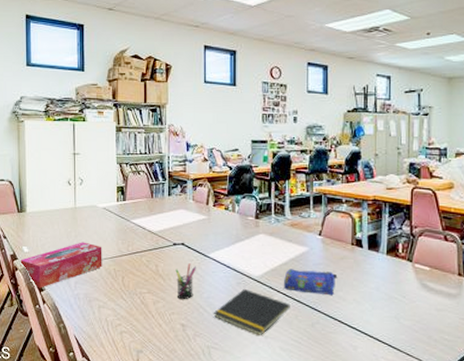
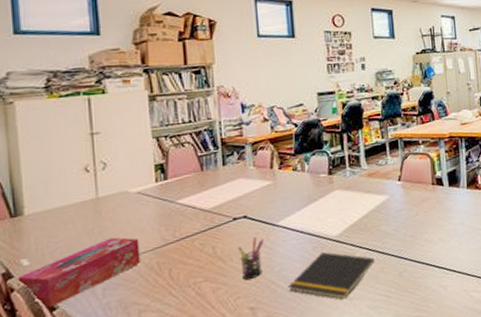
pencil case: present [283,269,338,296] -> none [364,215,422,245]

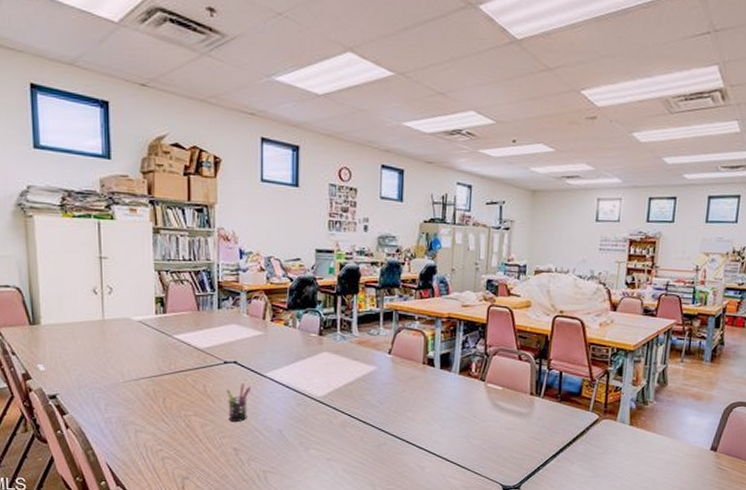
tissue box: present [17,237,141,308] -> none [35,359,139,412]
notepad: present [288,251,375,299] -> none [270,409,355,458]

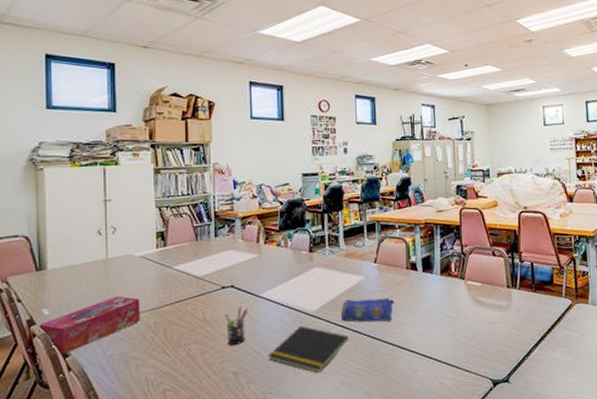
tissue box: none [35,359,139,412] -> present [39,296,140,354]
notepad: none [270,409,355,458] -> present [267,325,349,372]
pencil case: none [348,389,407,416] -> present [340,298,395,323]

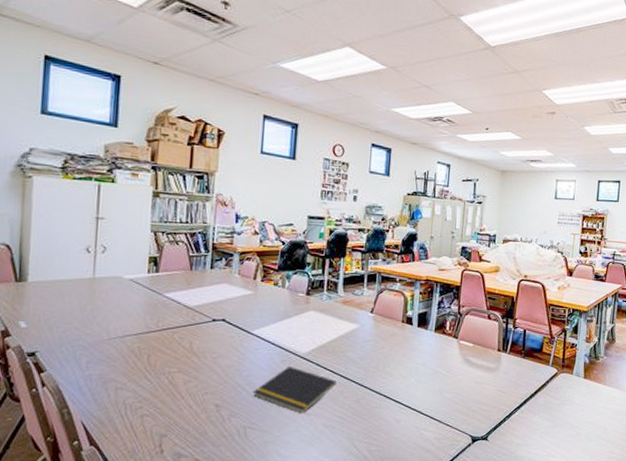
tissue box: present [39,296,140,354] -> none [14,316,126,369]
pen holder: present [225,306,249,346] -> none [212,340,238,379]
pencil case: present [340,298,395,323] -> none [330,345,387,372]

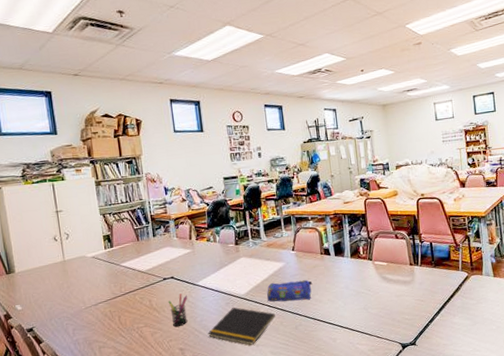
pen holder: none [212,340,238,379] -> present [168,293,188,328]
pencil case: none [330,345,387,372] -> present [266,280,313,303]

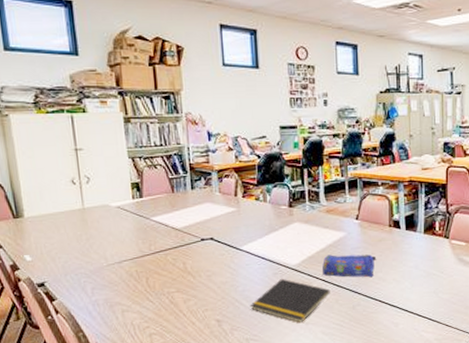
pen holder: present [168,293,188,328] -> none [205,258,229,296]

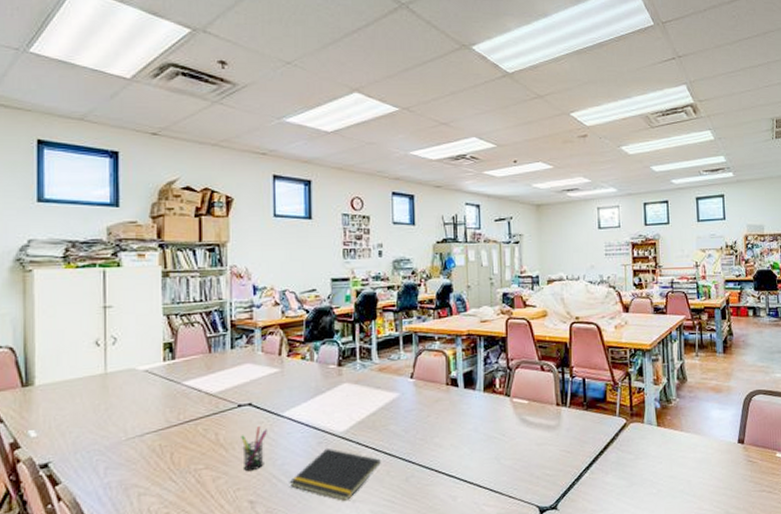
pen holder: none [205,258,229,296] -> present [241,426,268,472]
pencil case: present [321,254,377,278] -> none [372,417,433,445]

